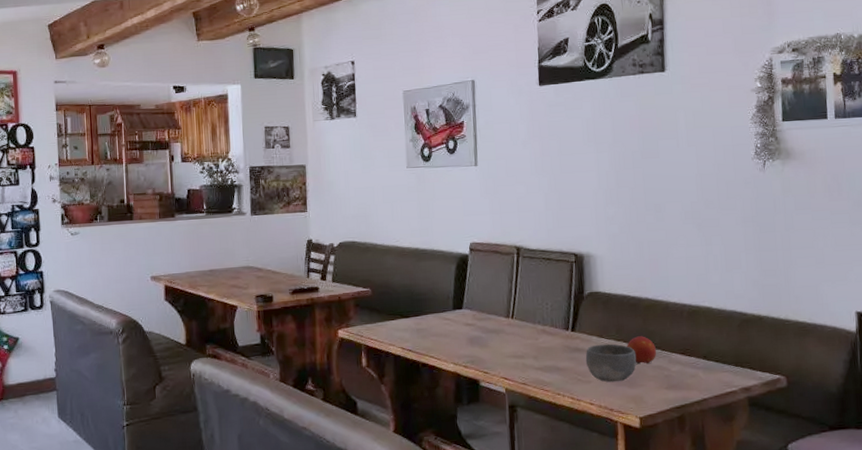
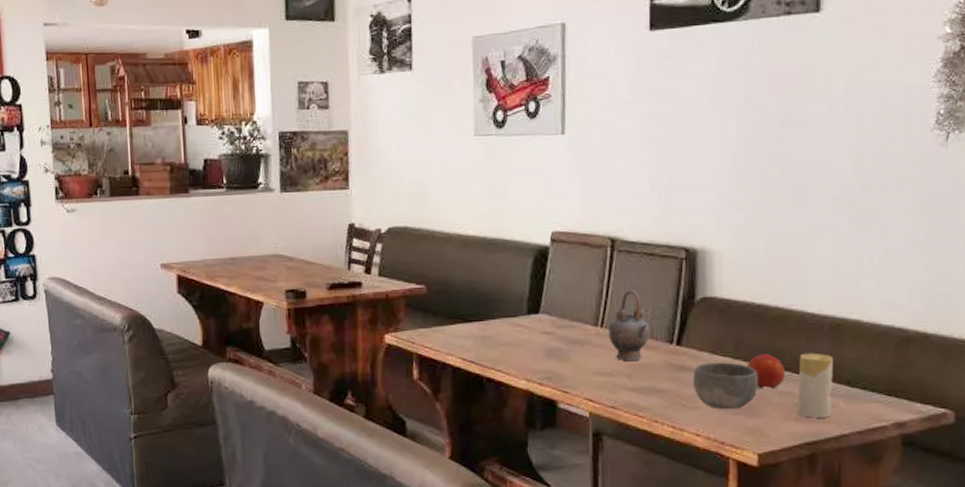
teapot: none [517,288,551,345] -> present [608,290,650,360]
candle: none [666,334,694,387] -> present [797,353,833,418]

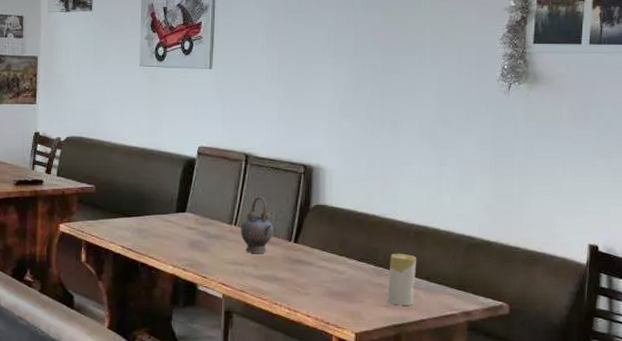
bowl: present [692,362,759,410] -> none [306,257,358,296]
fruit: present [747,354,784,389] -> none [349,252,378,281]

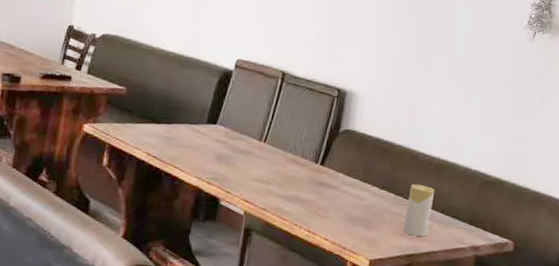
teapot: present [240,196,274,253] -> none [269,115,302,173]

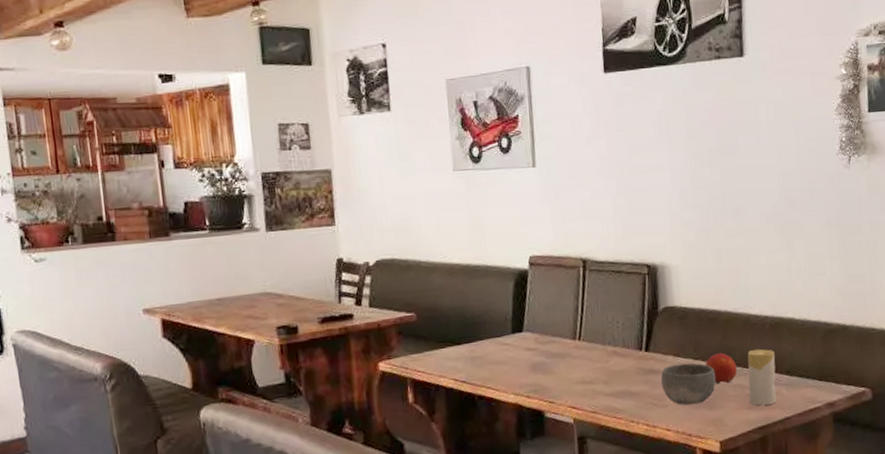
bowl: none [328,182,379,222] -> present [660,363,716,405]
fruit: none [371,180,398,210] -> present [705,353,737,383]

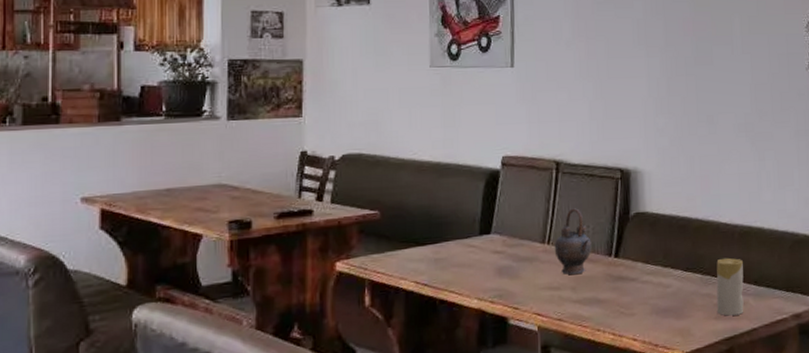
teapot: none [585,304,622,369] -> present [554,208,592,274]
bowl: present [660,363,716,405] -> none [629,270,685,314]
fruit: present [705,353,737,383] -> none [674,261,705,292]

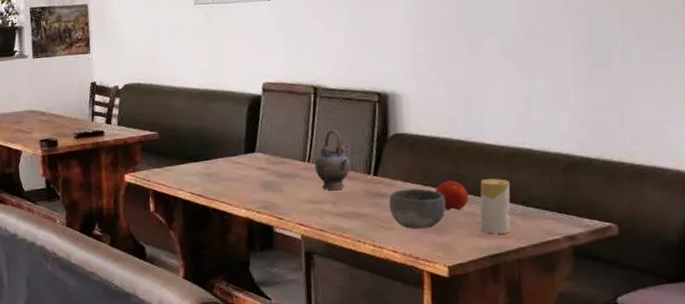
bowl: none [629,270,685,314] -> present [388,188,446,229]
fruit: none [674,261,705,292] -> present [435,180,468,210]

